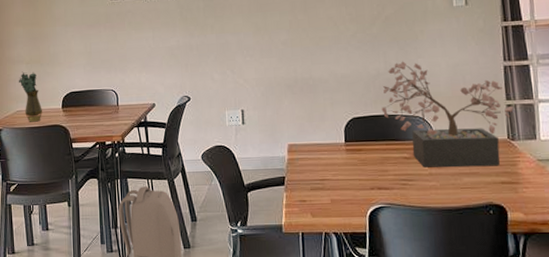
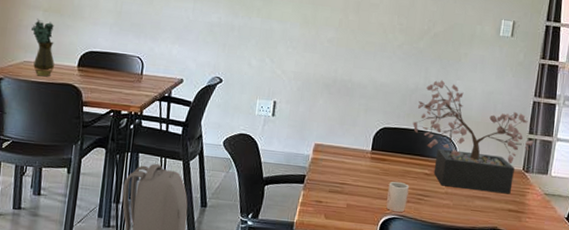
mug: none [369,169,392,201] -> present [386,181,409,213]

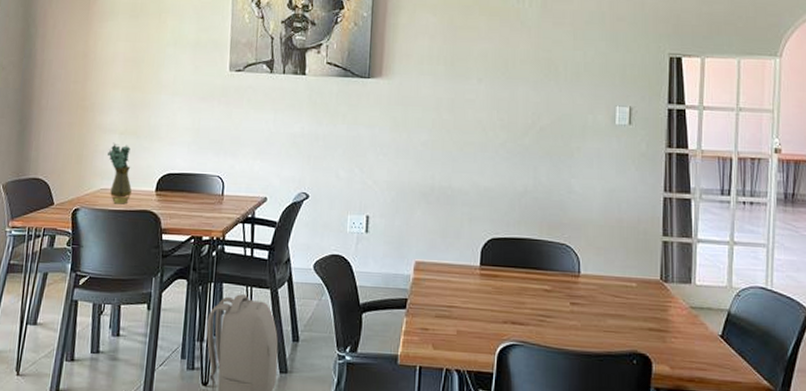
mug: present [386,181,409,213] -> none [502,300,527,338]
decorative plant: present [412,80,534,194] -> none [525,179,670,310]

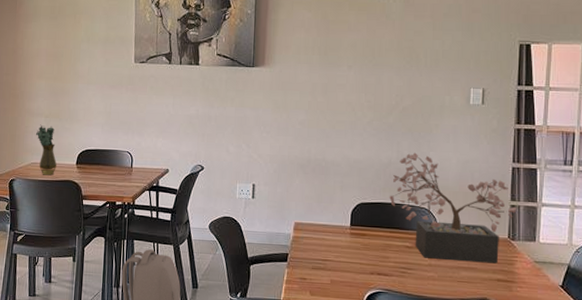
decorative plant: none [525,179,670,310] -> present [389,152,517,264]

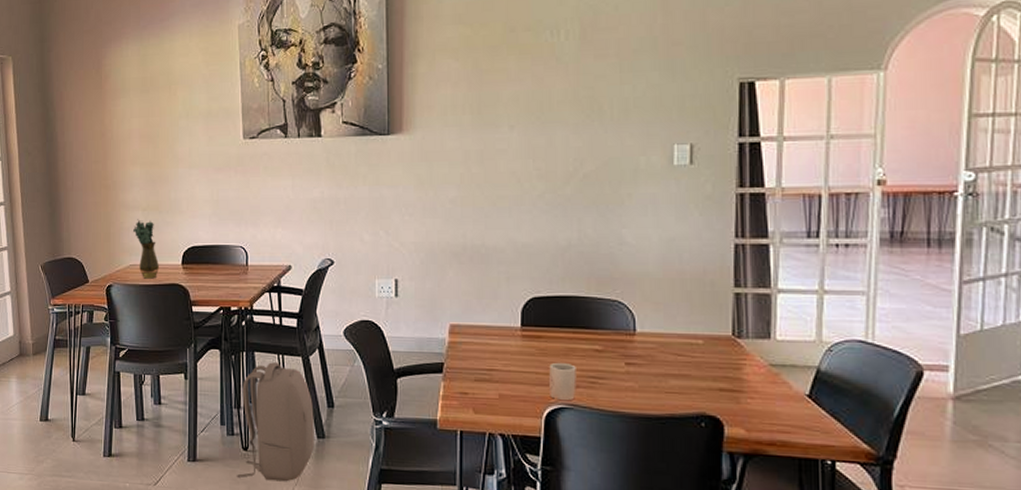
mug: none [369,255,391,287] -> present [548,362,577,401]
decorative plant: present [389,152,517,264] -> none [570,231,743,369]

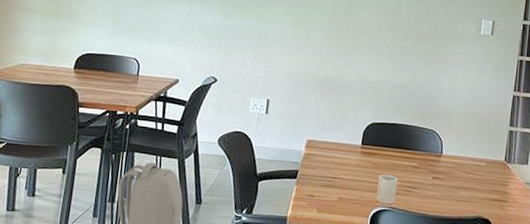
vase: present [133,219,160,279] -> none [28,22,52,79]

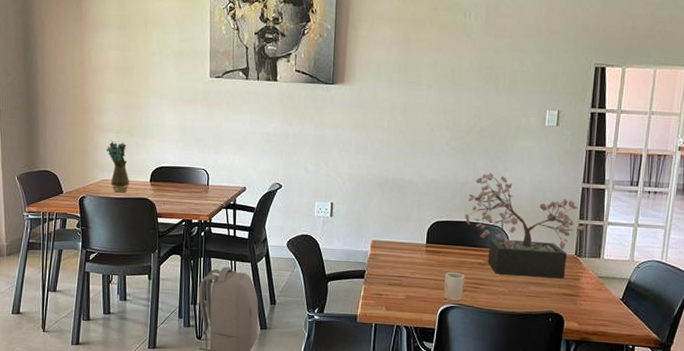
vase: none [28,22,52,79] -> present [107,140,130,193]
decorative plant: none [400,76,514,184] -> present [464,172,585,279]

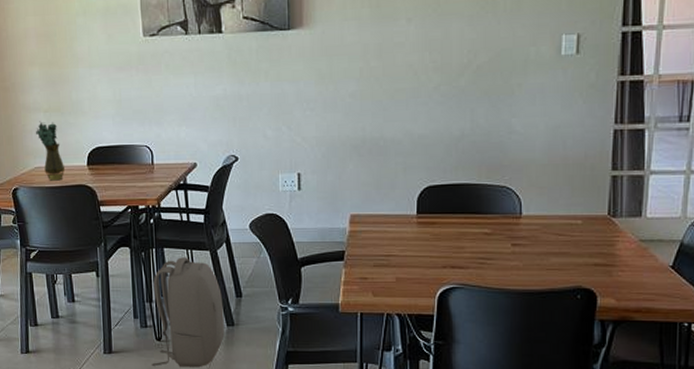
mug: present [443,272,465,302] -> none [441,246,467,281]
decorative plant: present [464,172,585,279] -> none [463,120,619,246]

